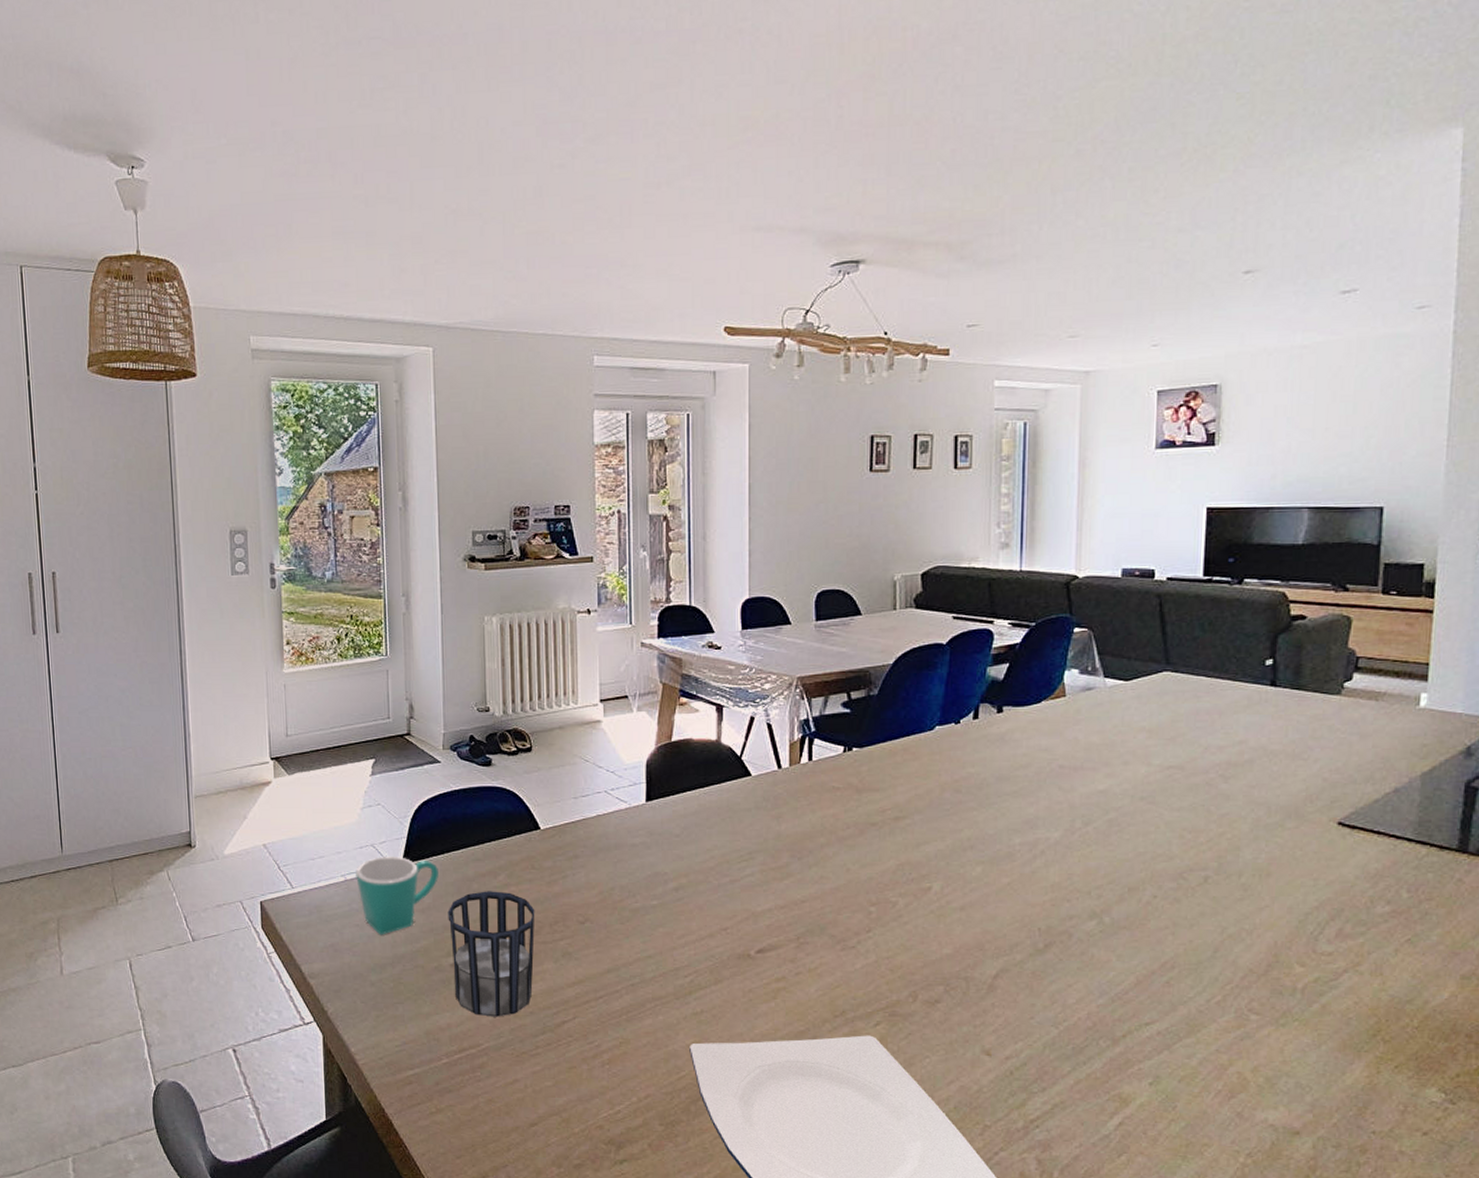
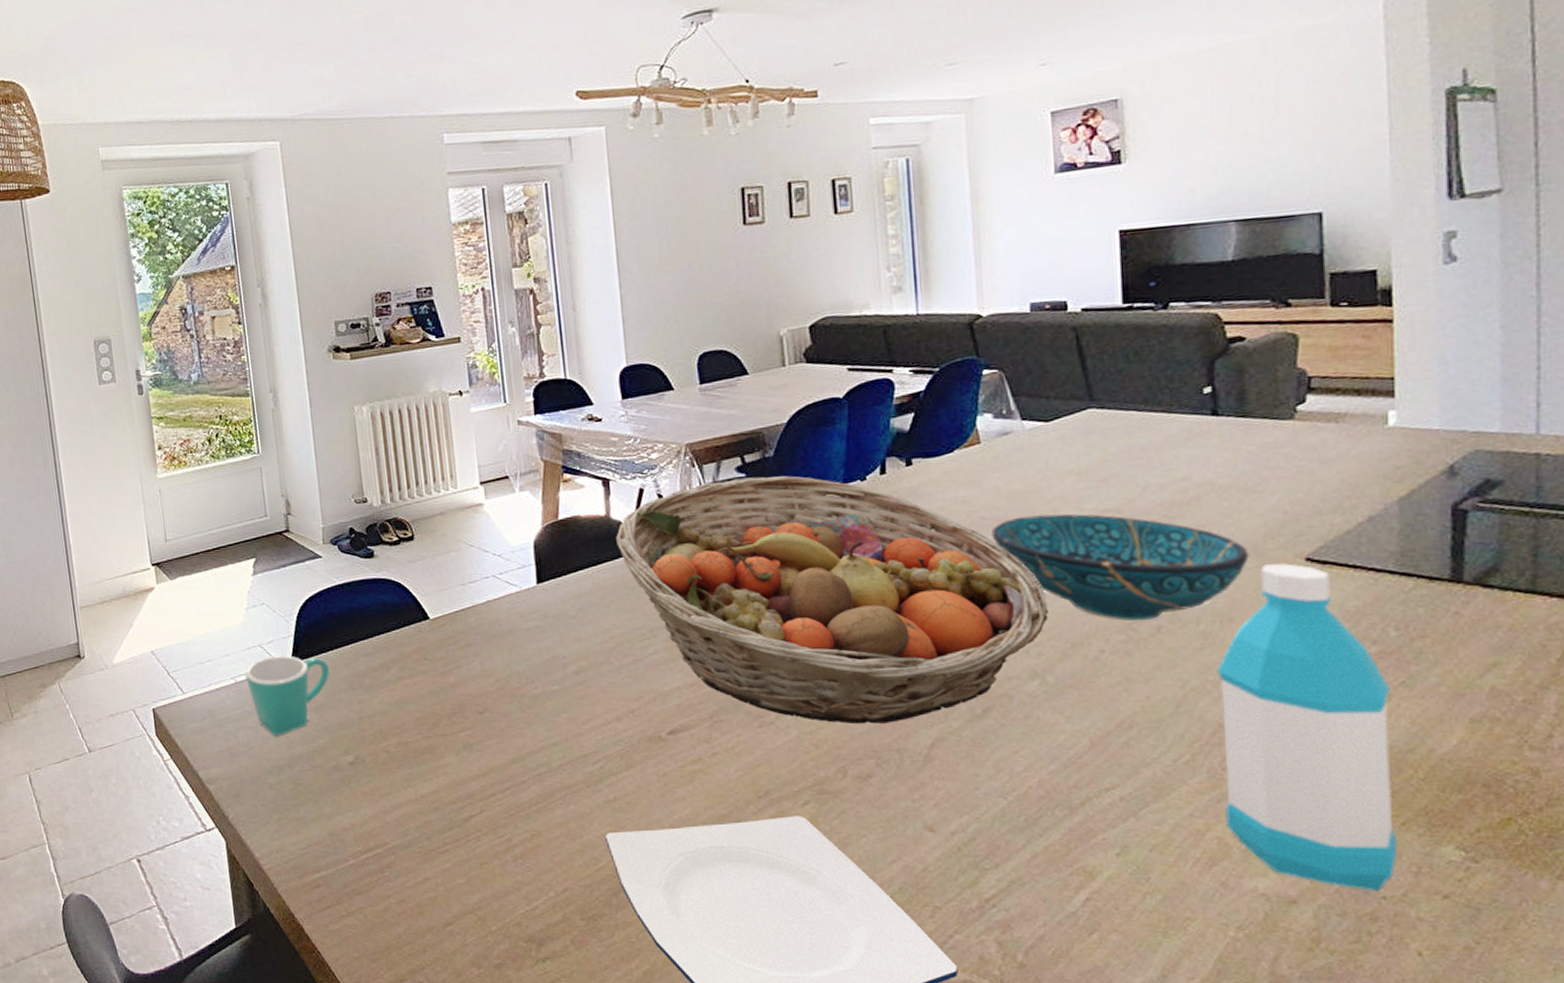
cup: present [447,891,535,1017] -> none [341,685,436,815]
fruit basket: none [725,713,1111,953] -> present [616,476,1048,724]
decorative bowl: none [1067,767,1290,871] -> present [991,513,1249,622]
water bottle: none [1247,826,1398,1127] -> present [1217,563,1399,892]

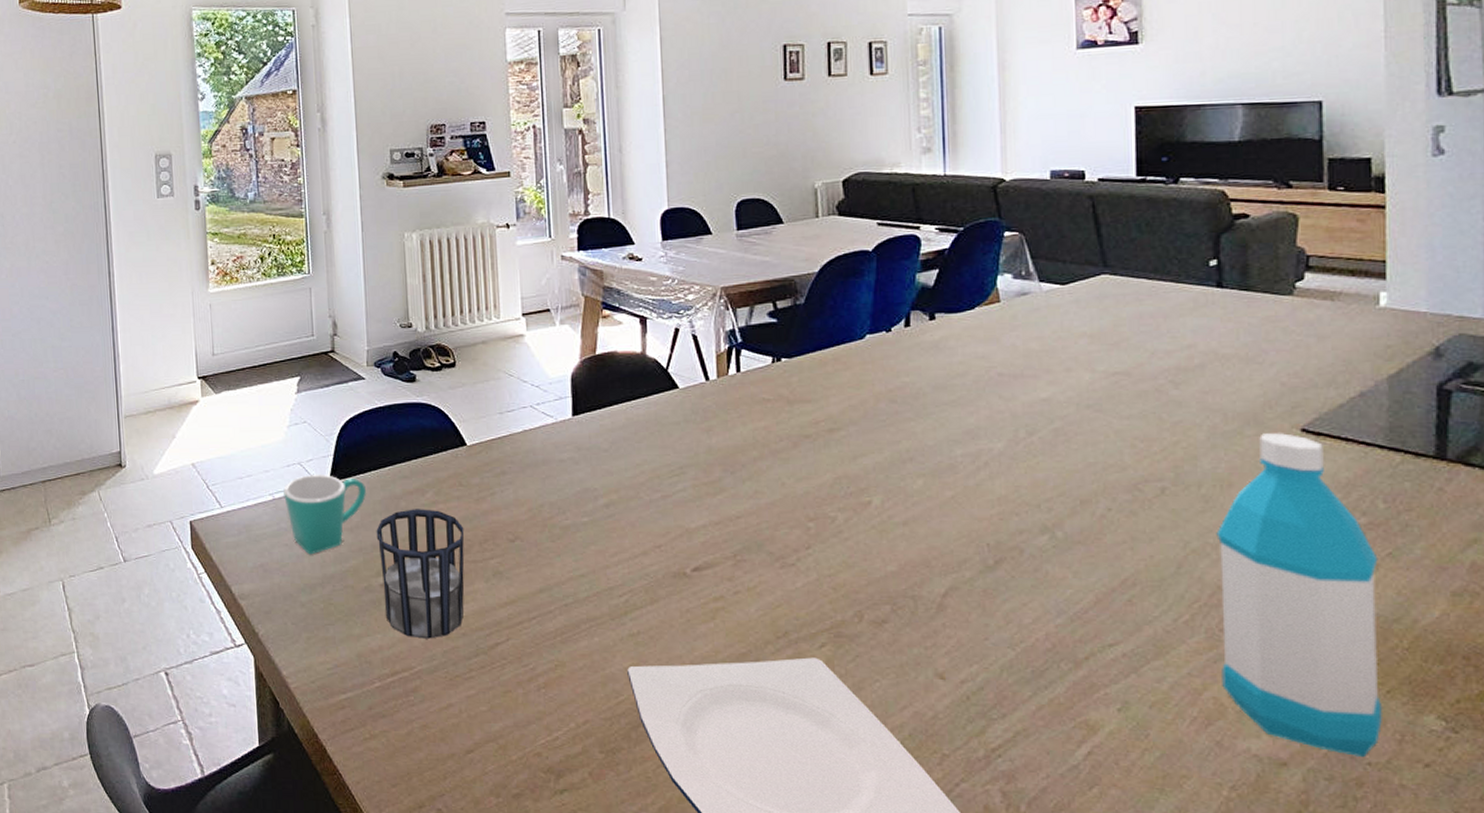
cup: none [341,685,436,815] -> present [376,509,465,639]
fruit basket: present [616,476,1048,724] -> none [651,323,1059,570]
decorative bowl: present [991,513,1249,622] -> none [1008,374,1249,482]

